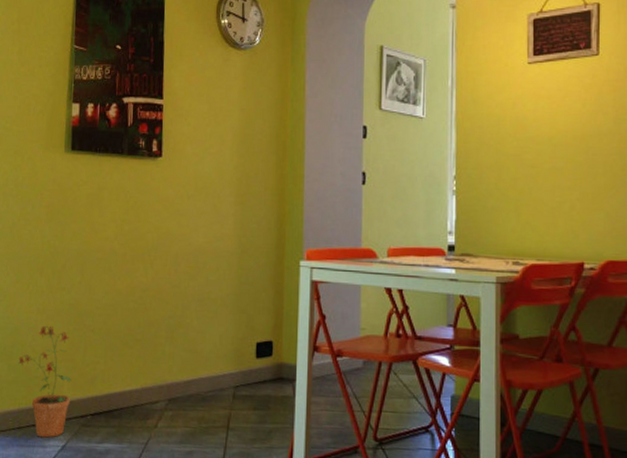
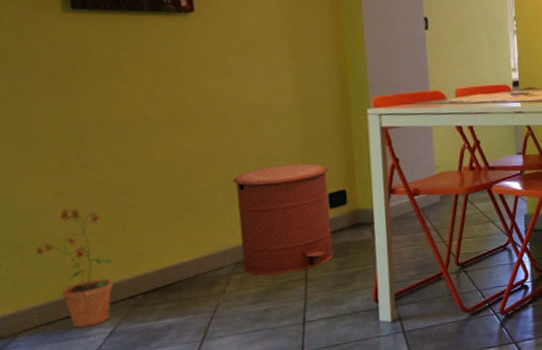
trash can: none [175,308,259,419] -> present [233,163,333,276]

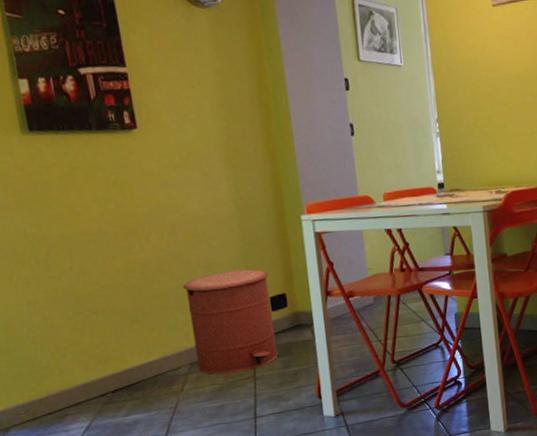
potted plant: present [35,209,113,328] -> none [17,316,86,423]

